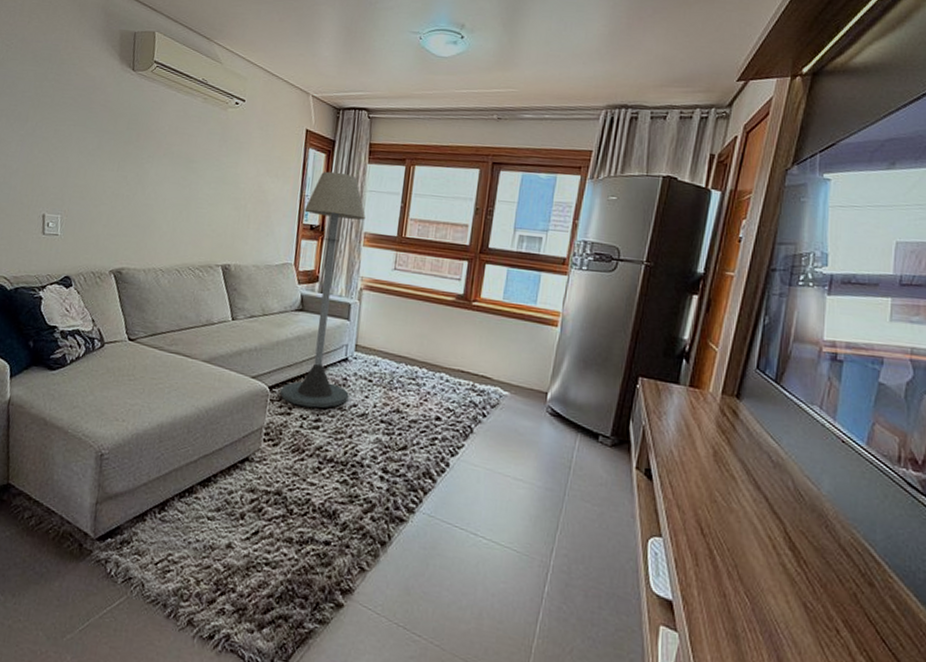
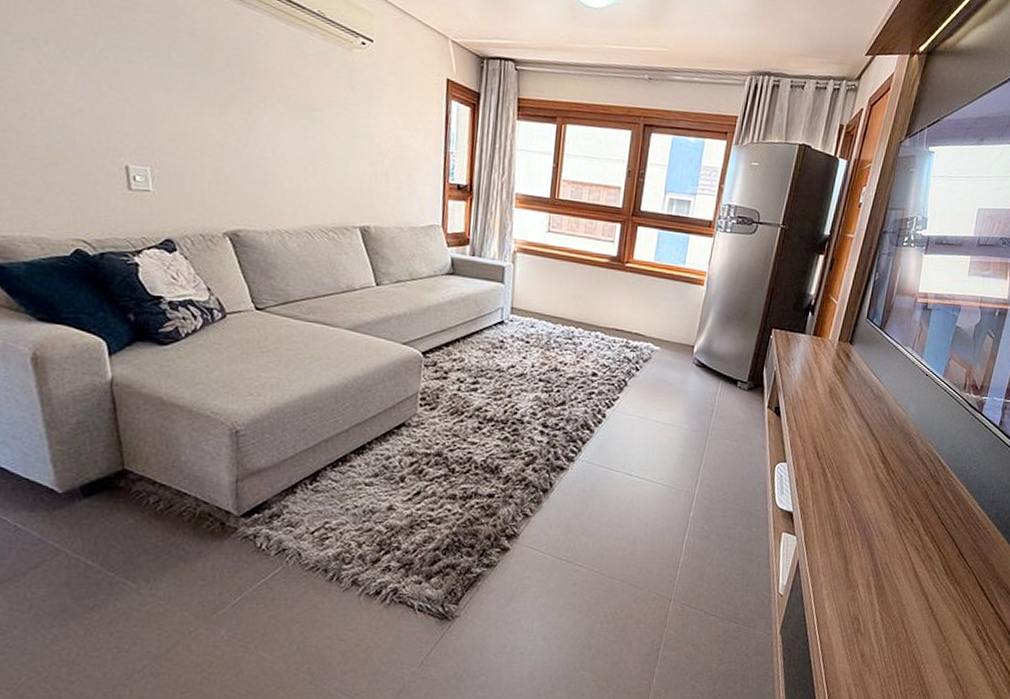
floor lamp: present [279,171,365,408] -> none [434,126,516,371]

